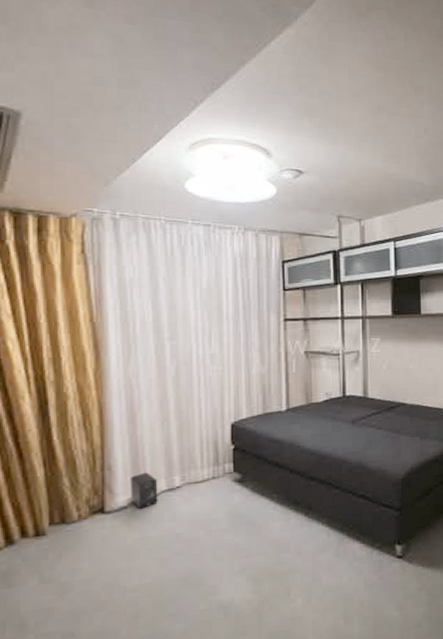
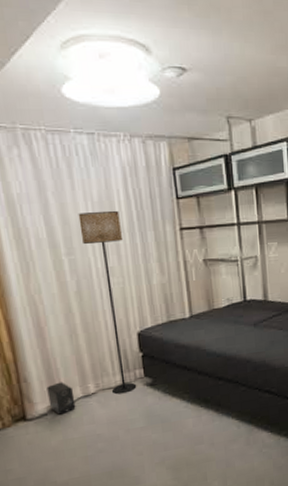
floor lamp: none [186,298,227,490] -> present [78,210,137,395]

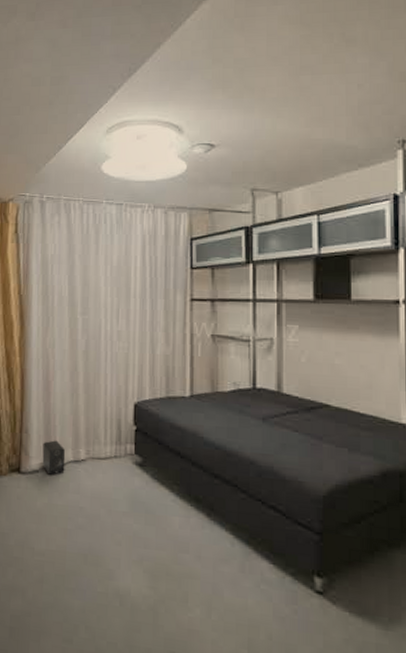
floor lamp: present [78,210,137,395] -> none [96,275,134,468]

